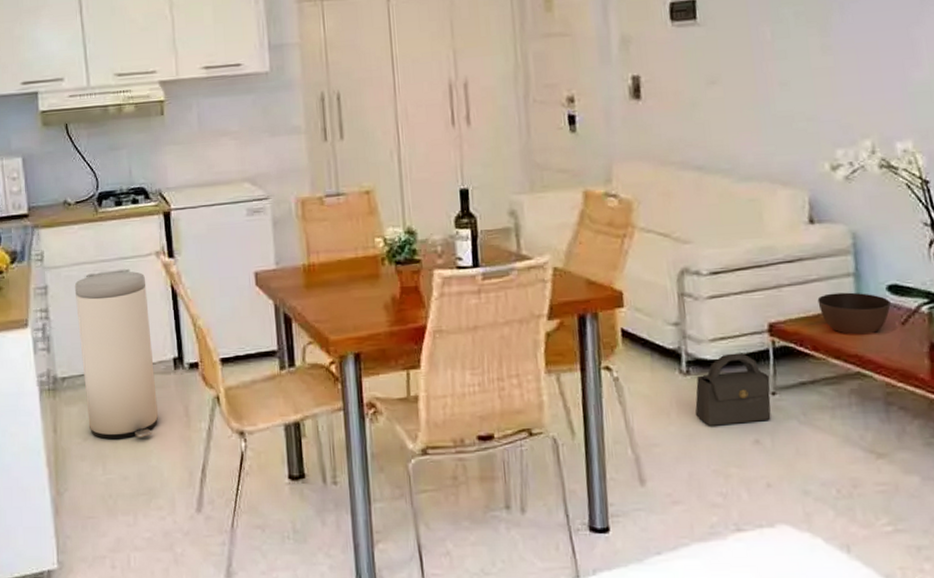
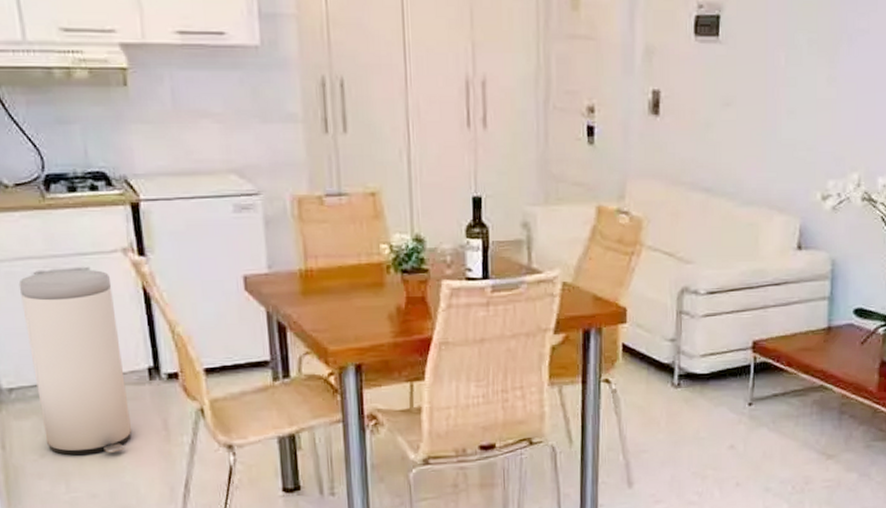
handbag: present [695,353,771,426] -> none [681,367,748,434]
bowl: present [817,292,891,335] -> none [796,314,855,353]

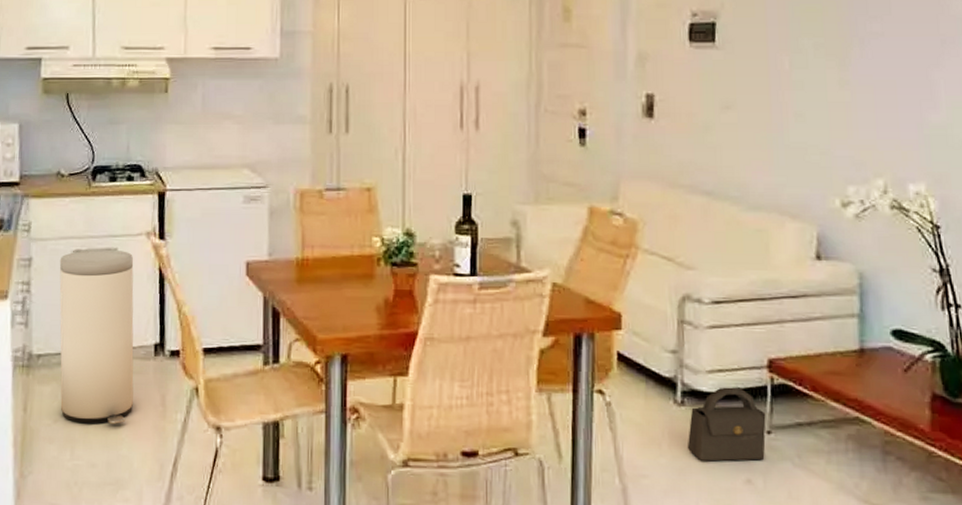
handbag: none [681,367,748,434] -> present [687,387,766,462]

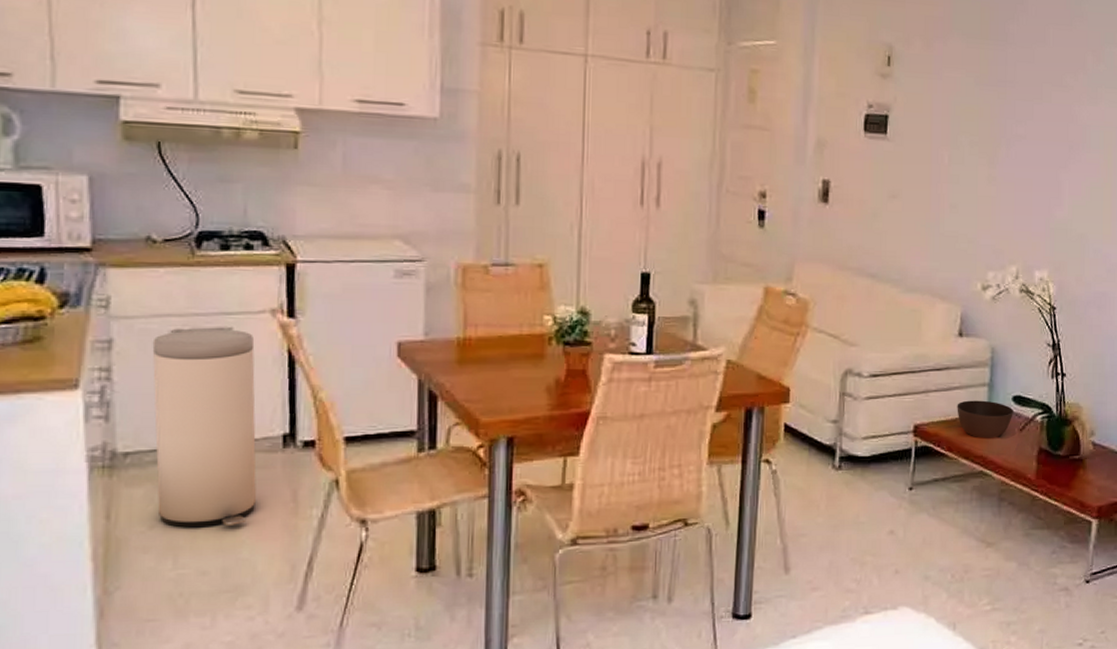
handbag: present [687,387,766,462] -> none [841,451,909,518]
bowl: none [820,333,894,379] -> present [957,400,1014,439]

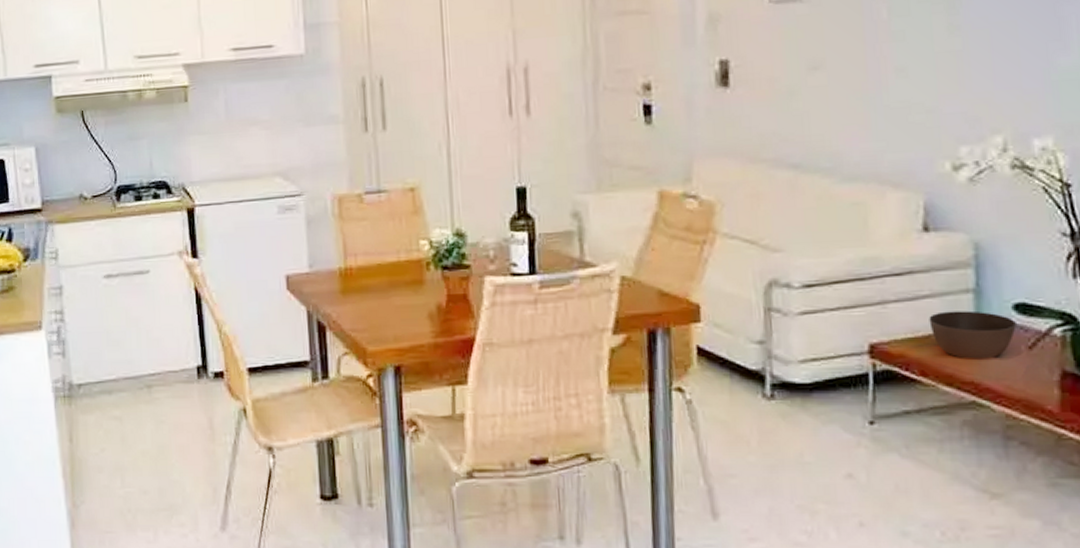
pedal bin: present [152,328,257,528] -> none [91,271,181,451]

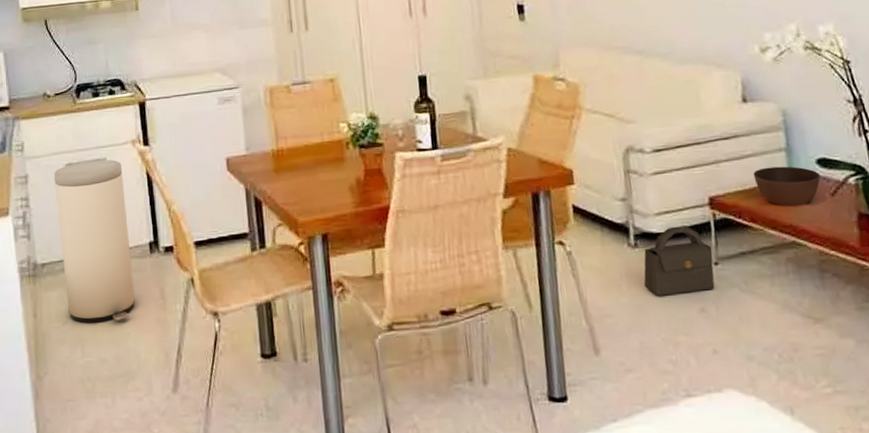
pedal bin: none [91,271,181,451] -> present [53,159,136,323]
handbag: none [778,376,868,457] -> present [643,225,715,296]

